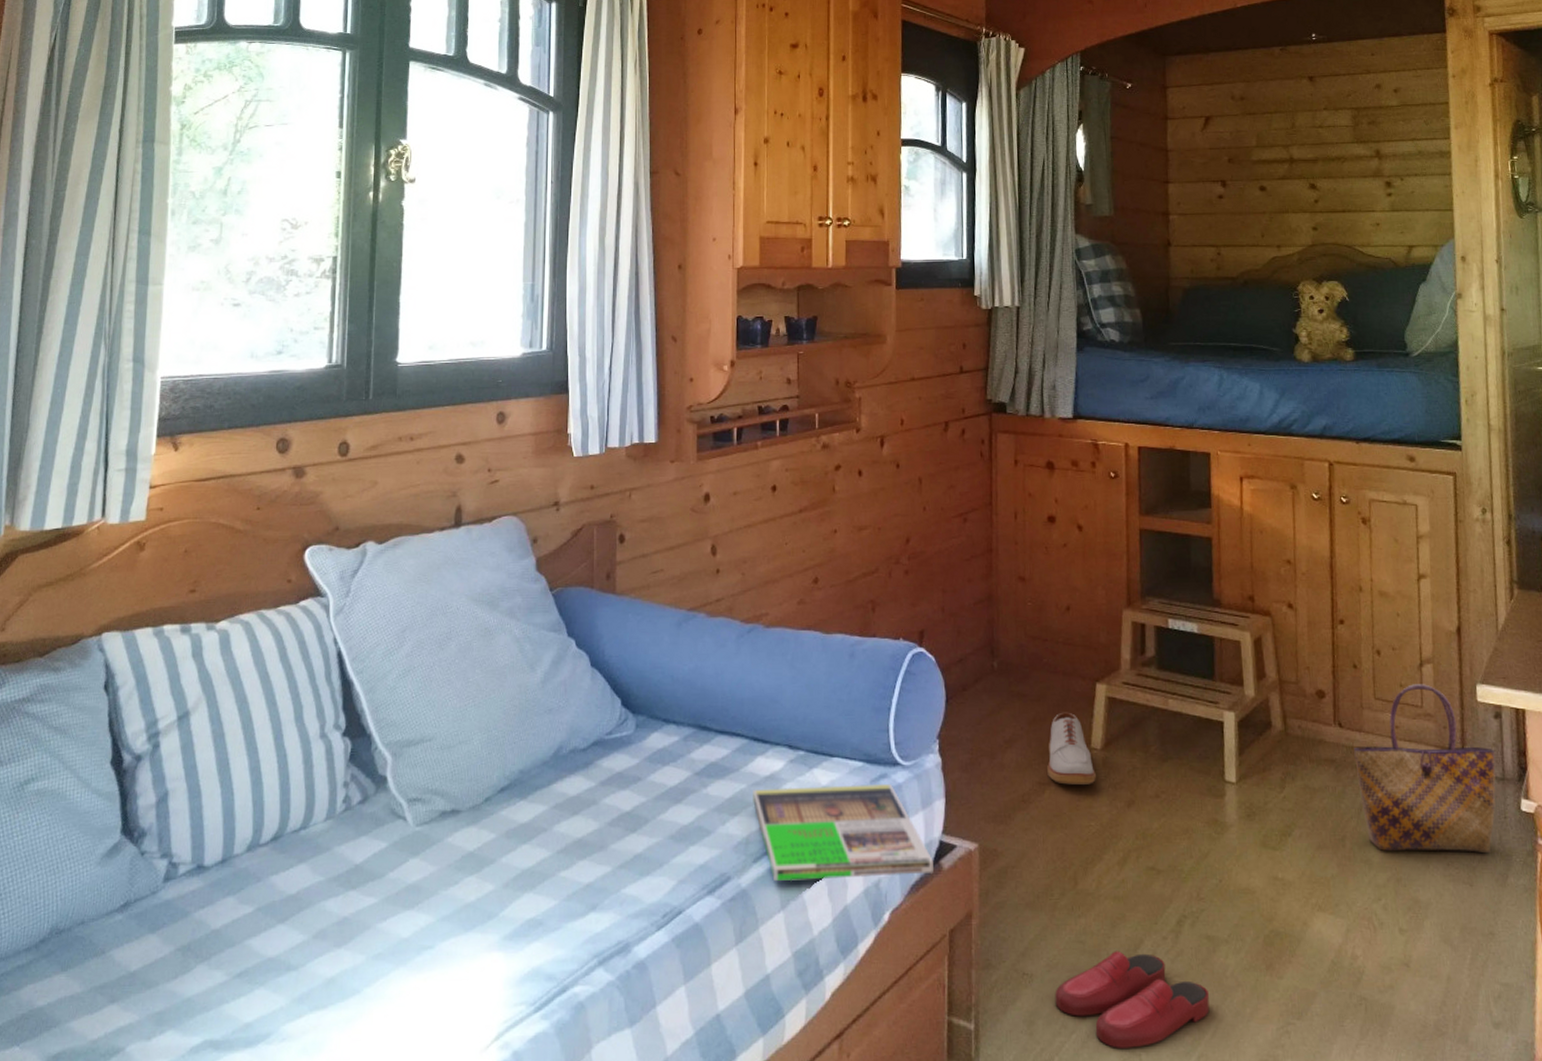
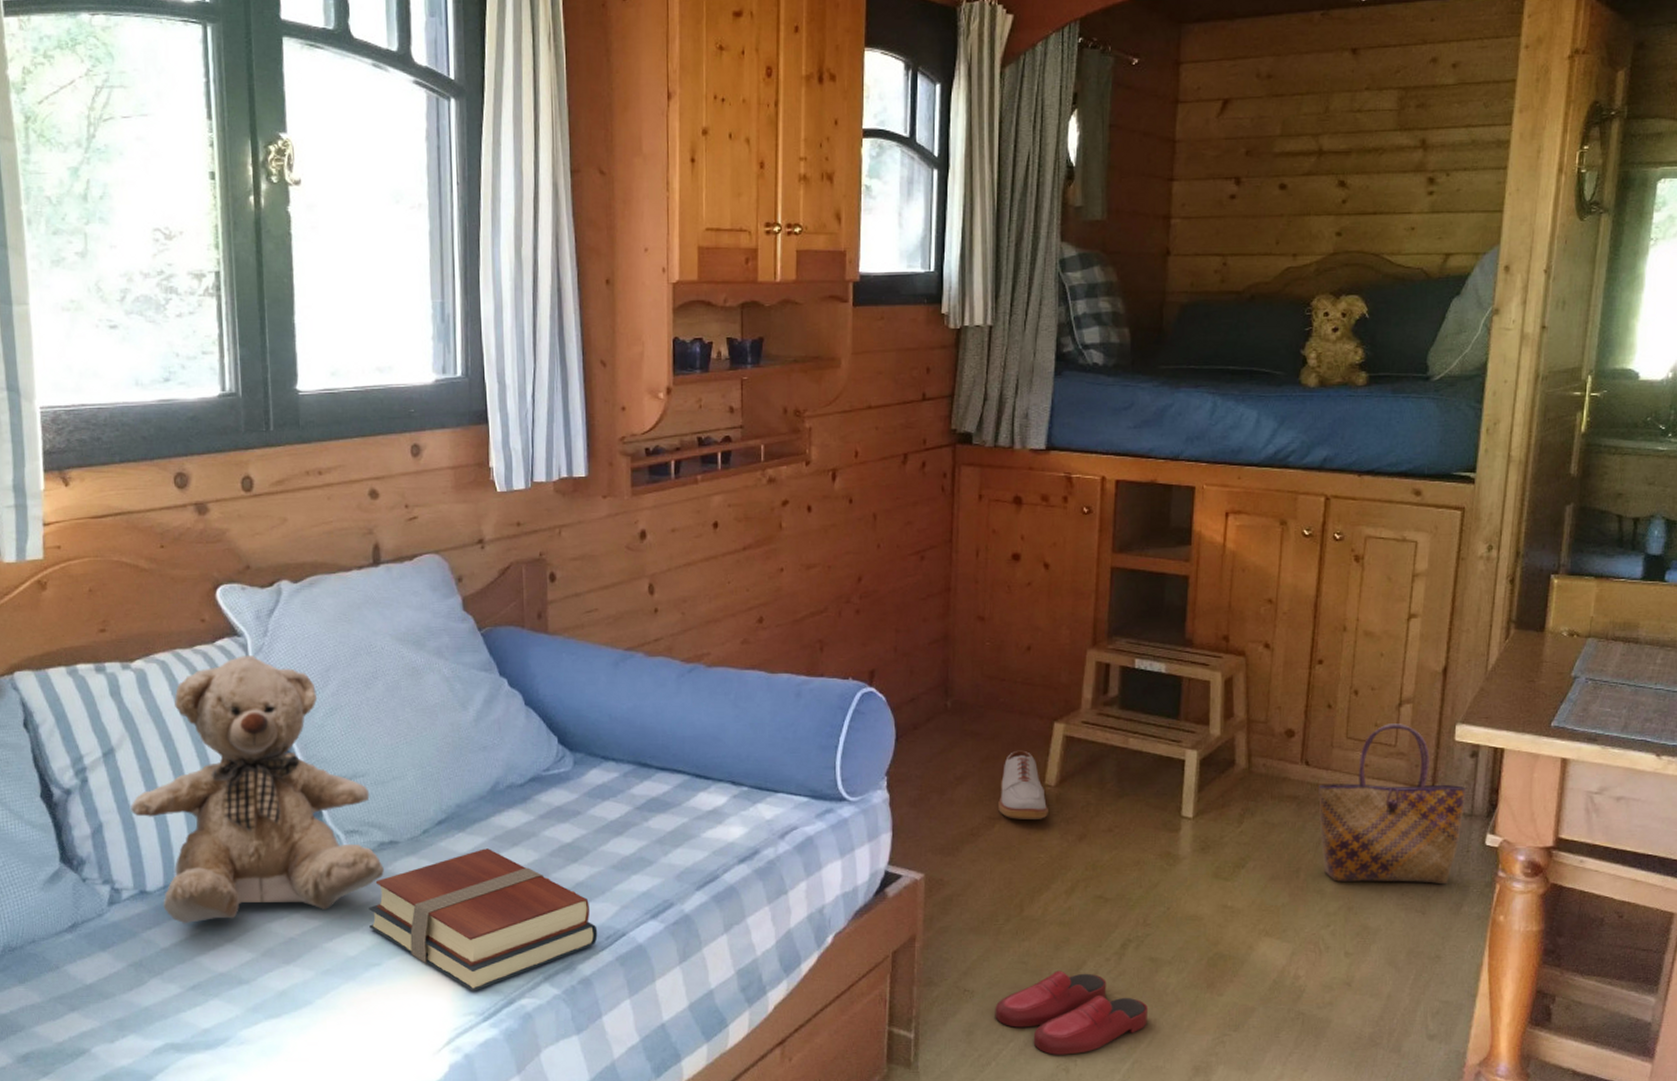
teddy bear: none [198,616,445,903] -> present [131,655,385,924]
books: none [425,818,654,978] -> present [369,848,598,991]
magazine: present [753,783,933,881] -> none [695,817,878,907]

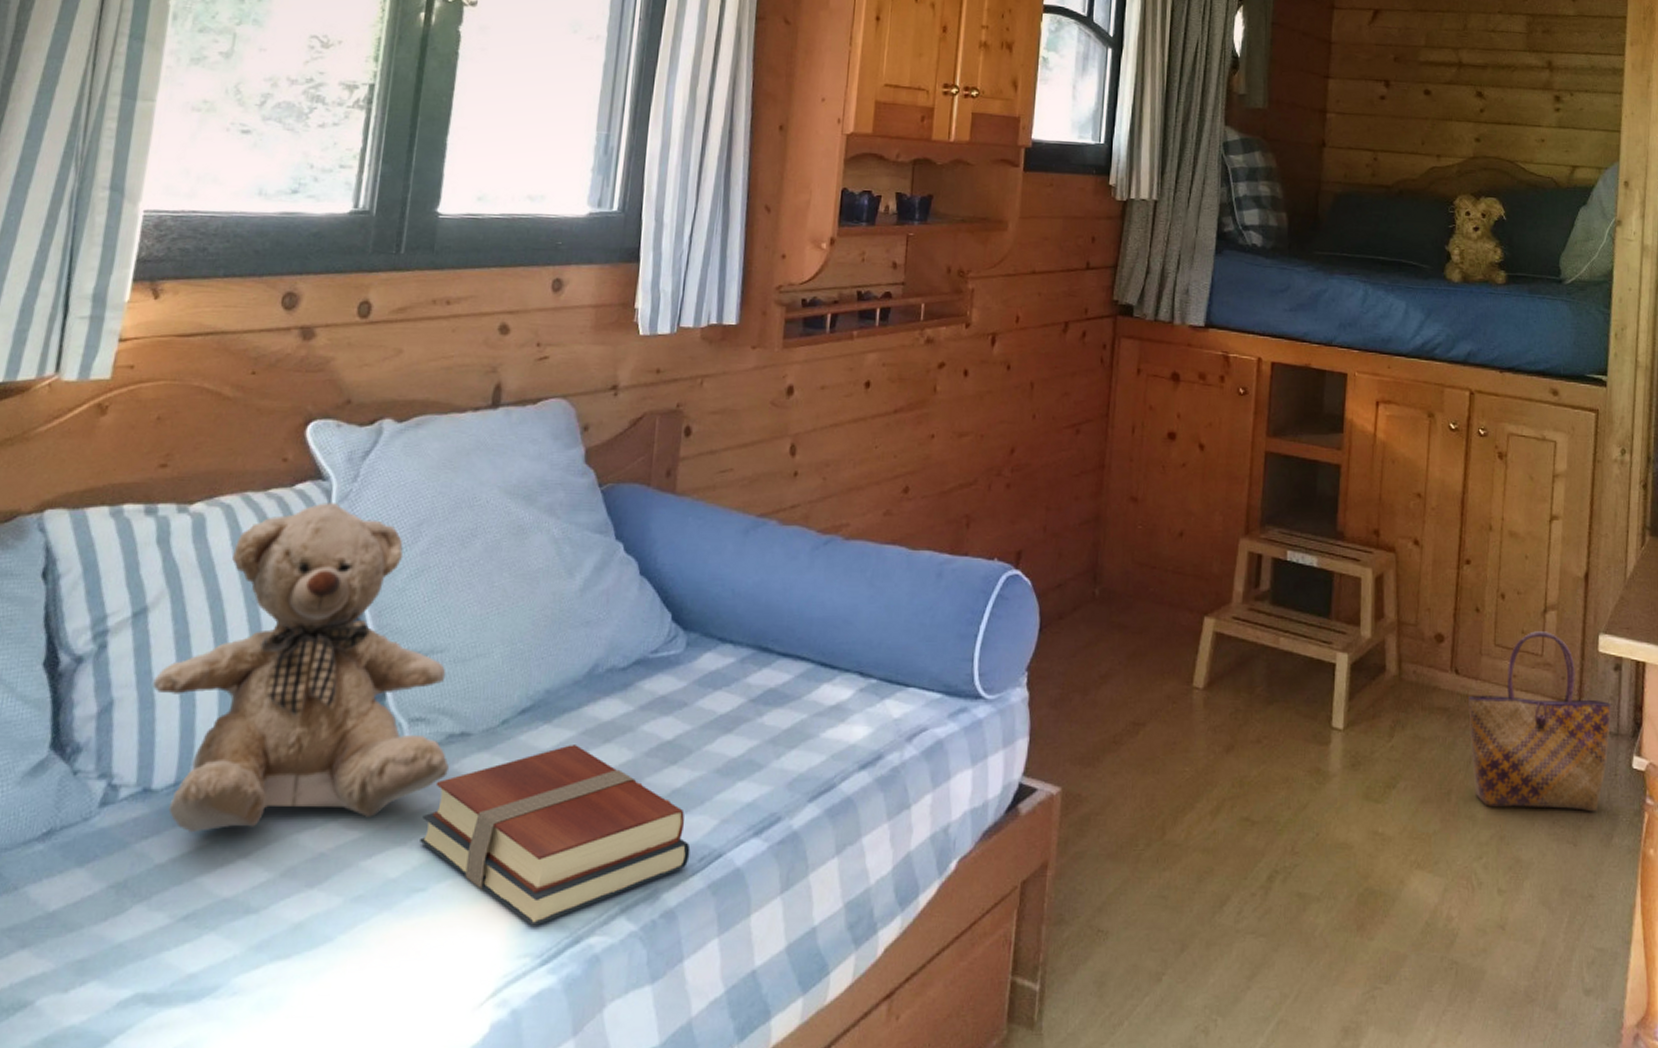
slippers: present [995,971,1148,1055] -> none [1130,907,1294,1013]
shoe: present [998,750,1048,819] -> none [1143,647,1195,726]

